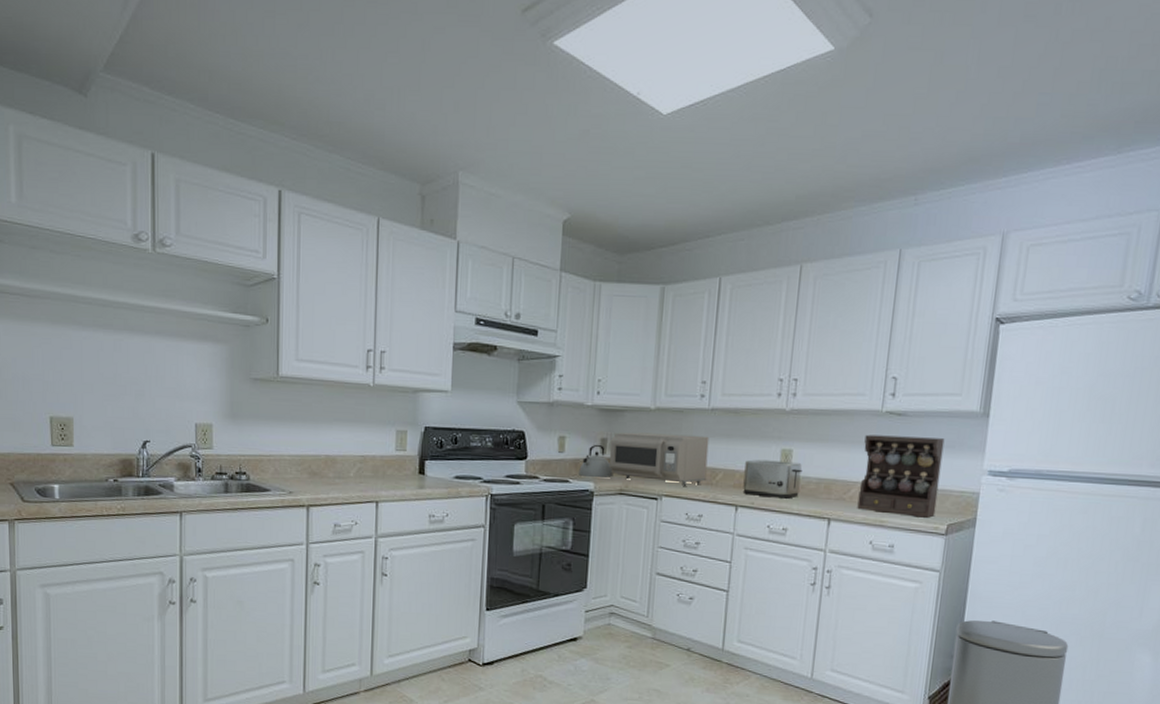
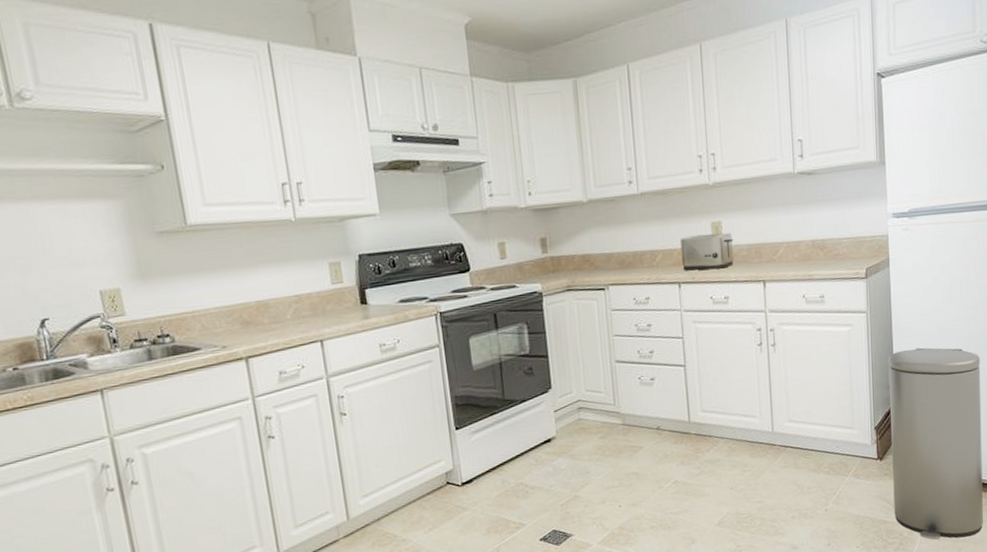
kettle: present [579,444,614,479] -> none [524,244,558,280]
microwave: present [609,432,710,486] -> none [549,220,647,275]
spice rack: present [857,434,945,518] -> none [783,190,854,268]

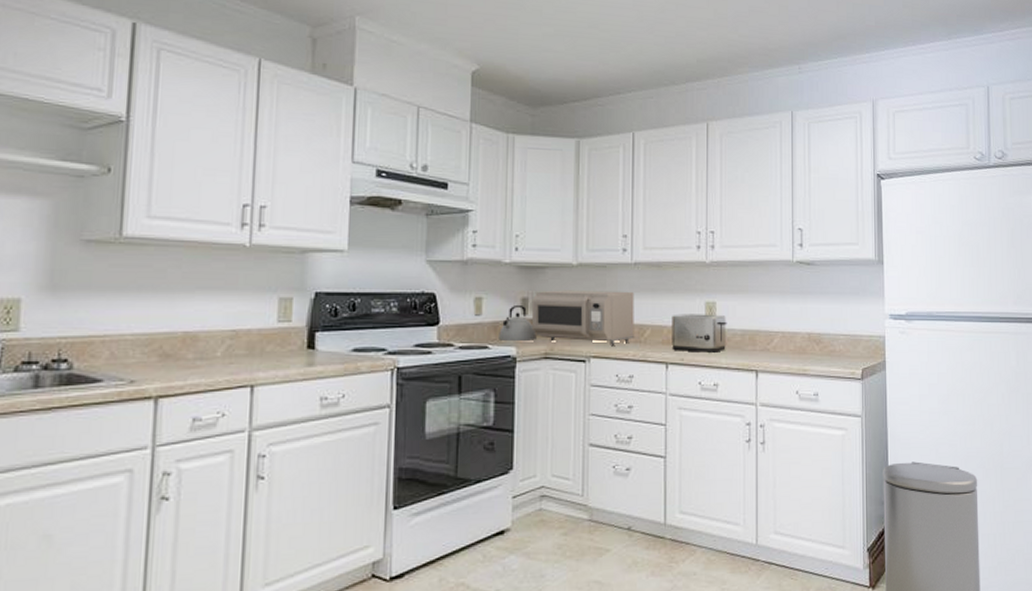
kettle: none [524,244,558,280] -> present [499,304,537,342]
microwave: none [549,220,647,275] -> present [531,290,635,345]

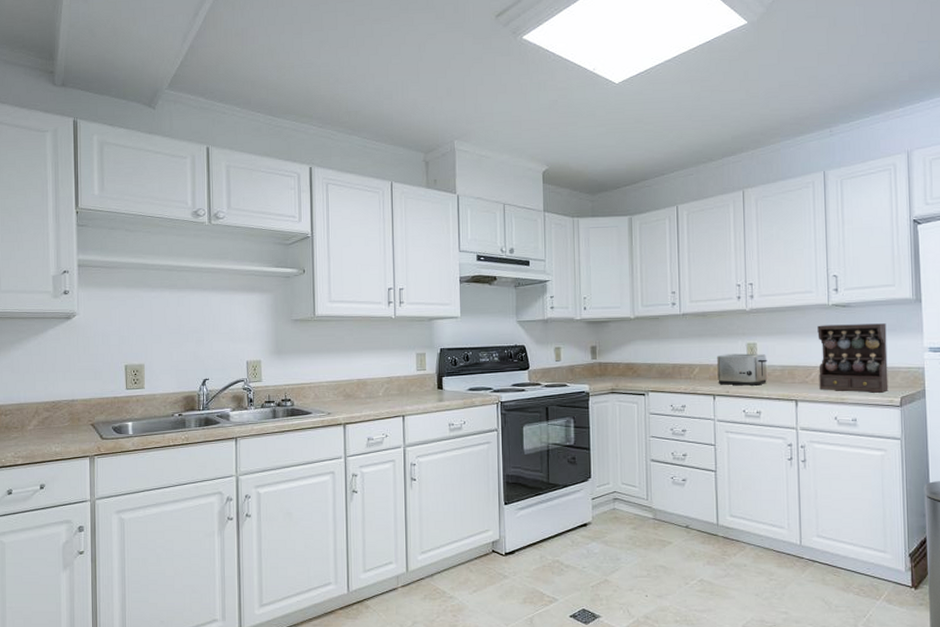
kettle: present [499,304,537,342] -> none [575,351,604,381]
microwave: present [531,290,635,345] -> none [599,337,685,381]
spice rack: none [781,284,850,364] -> present [817,323,889,393]

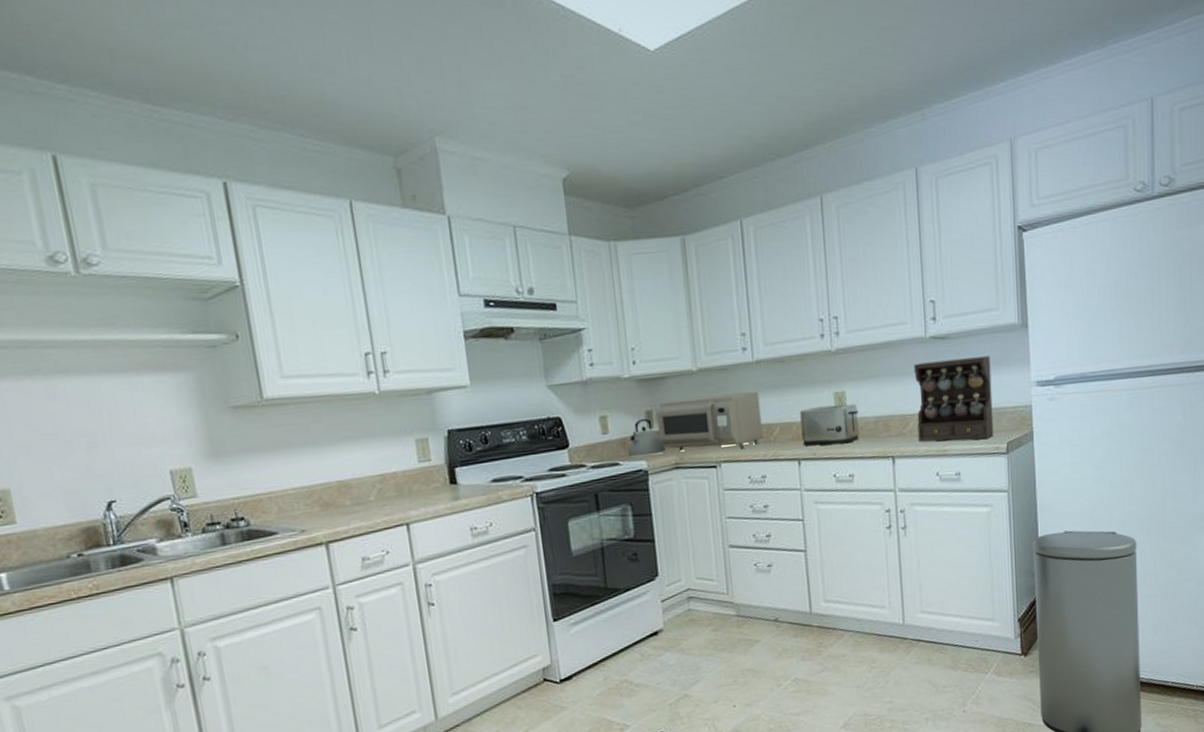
kettle: none [575,351,604,381] -> present [627,418,666,457]
microwave: none [599,337,685,381] -> present [656,391,763,452]

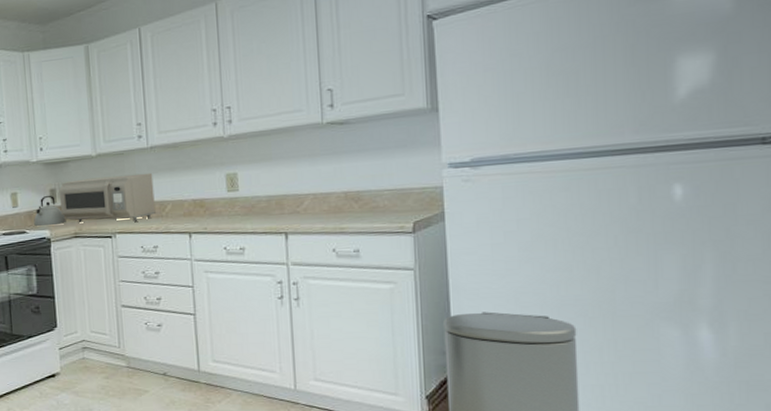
toaster: present [800,403,859,447] -> none [192,183,251,222]
spice rack: present [914,356,994,443] -> none [309,139,398,220]

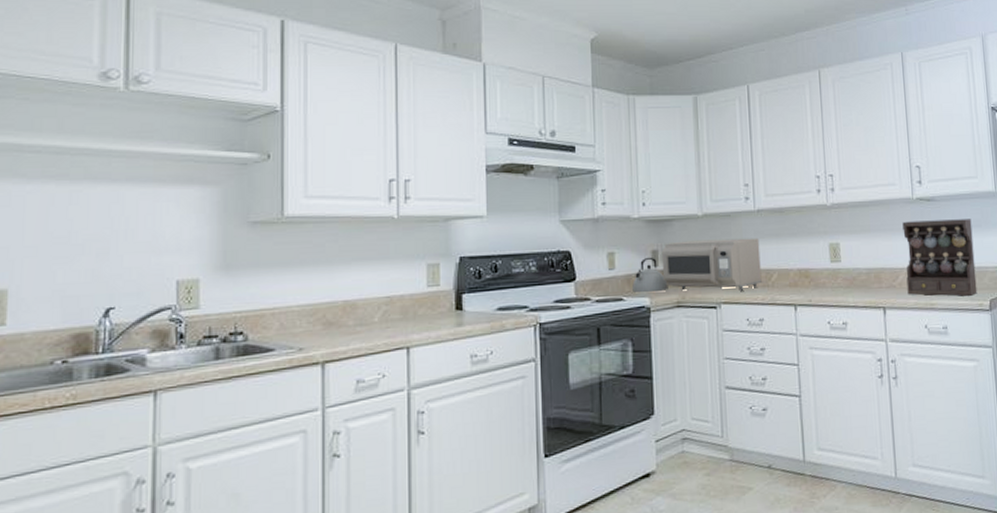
spice rack: none [309,139,398,220] -> present [902,219,977,296]

